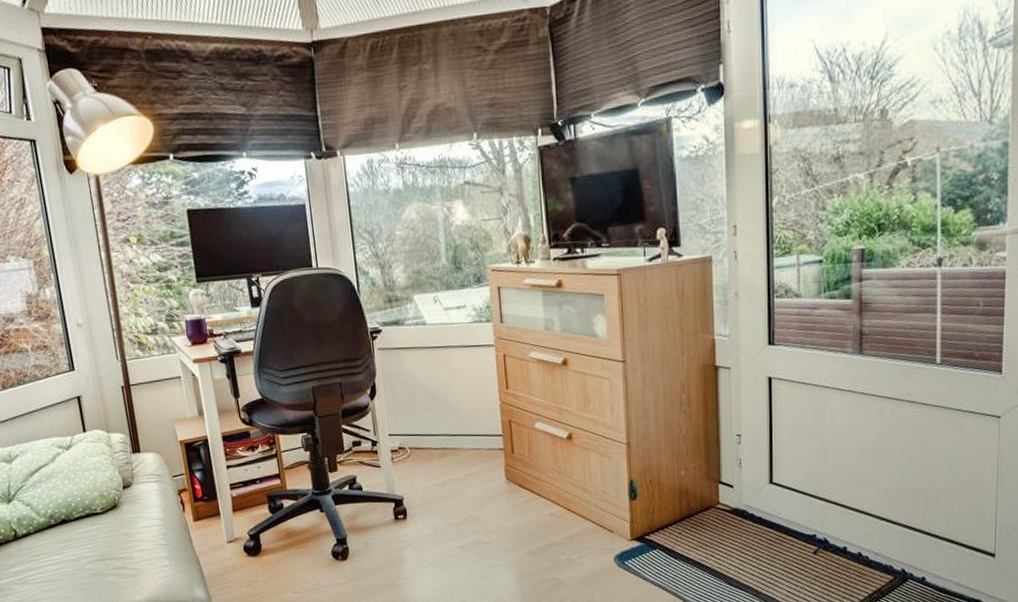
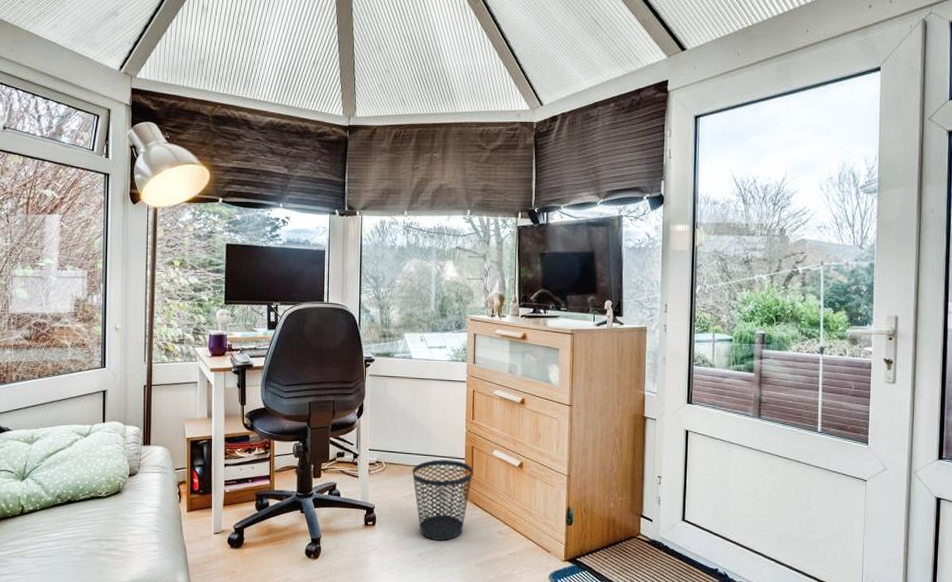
wastebasket: none [441,438,514,529] -> present [412,459,473,540]

